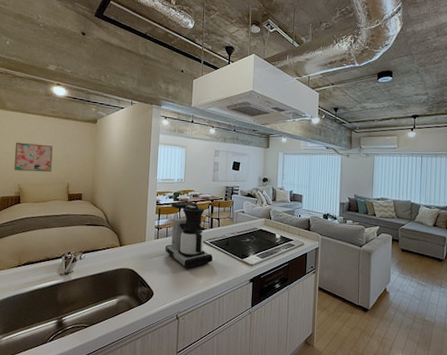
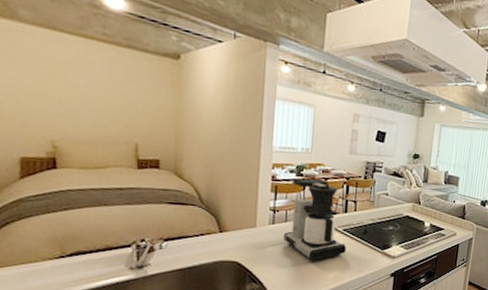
wall art: present [14,142,53,172] -> none [40,75,108,125]

